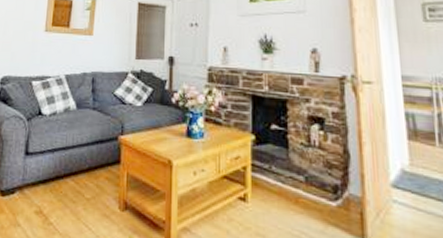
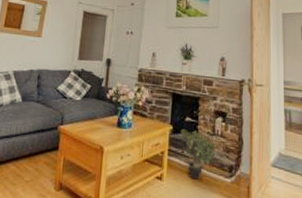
potted plant: none [265,139,315,202] -> present [180,129,217,180]

